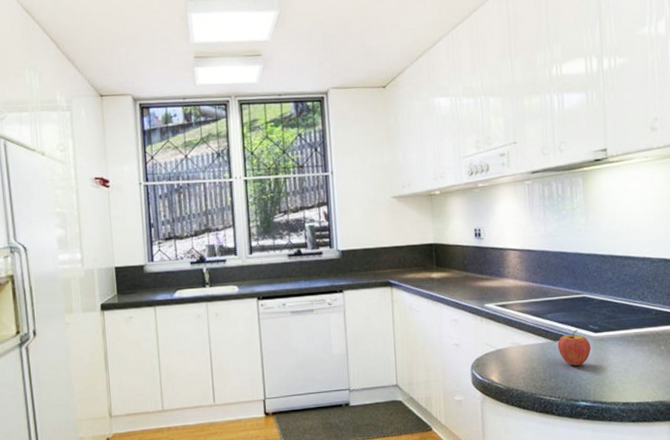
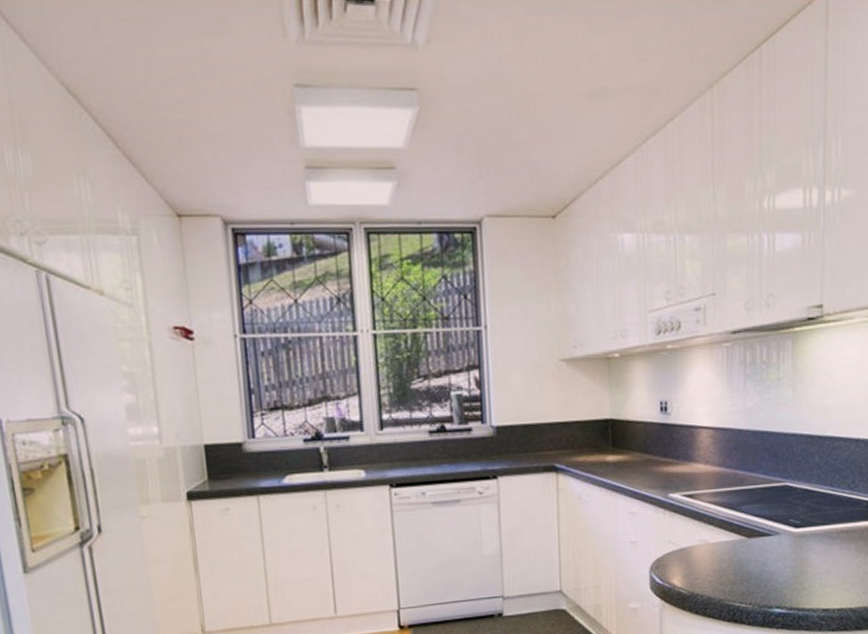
fruit: present [557,329,591,366] -> none [752,524,790,567]

